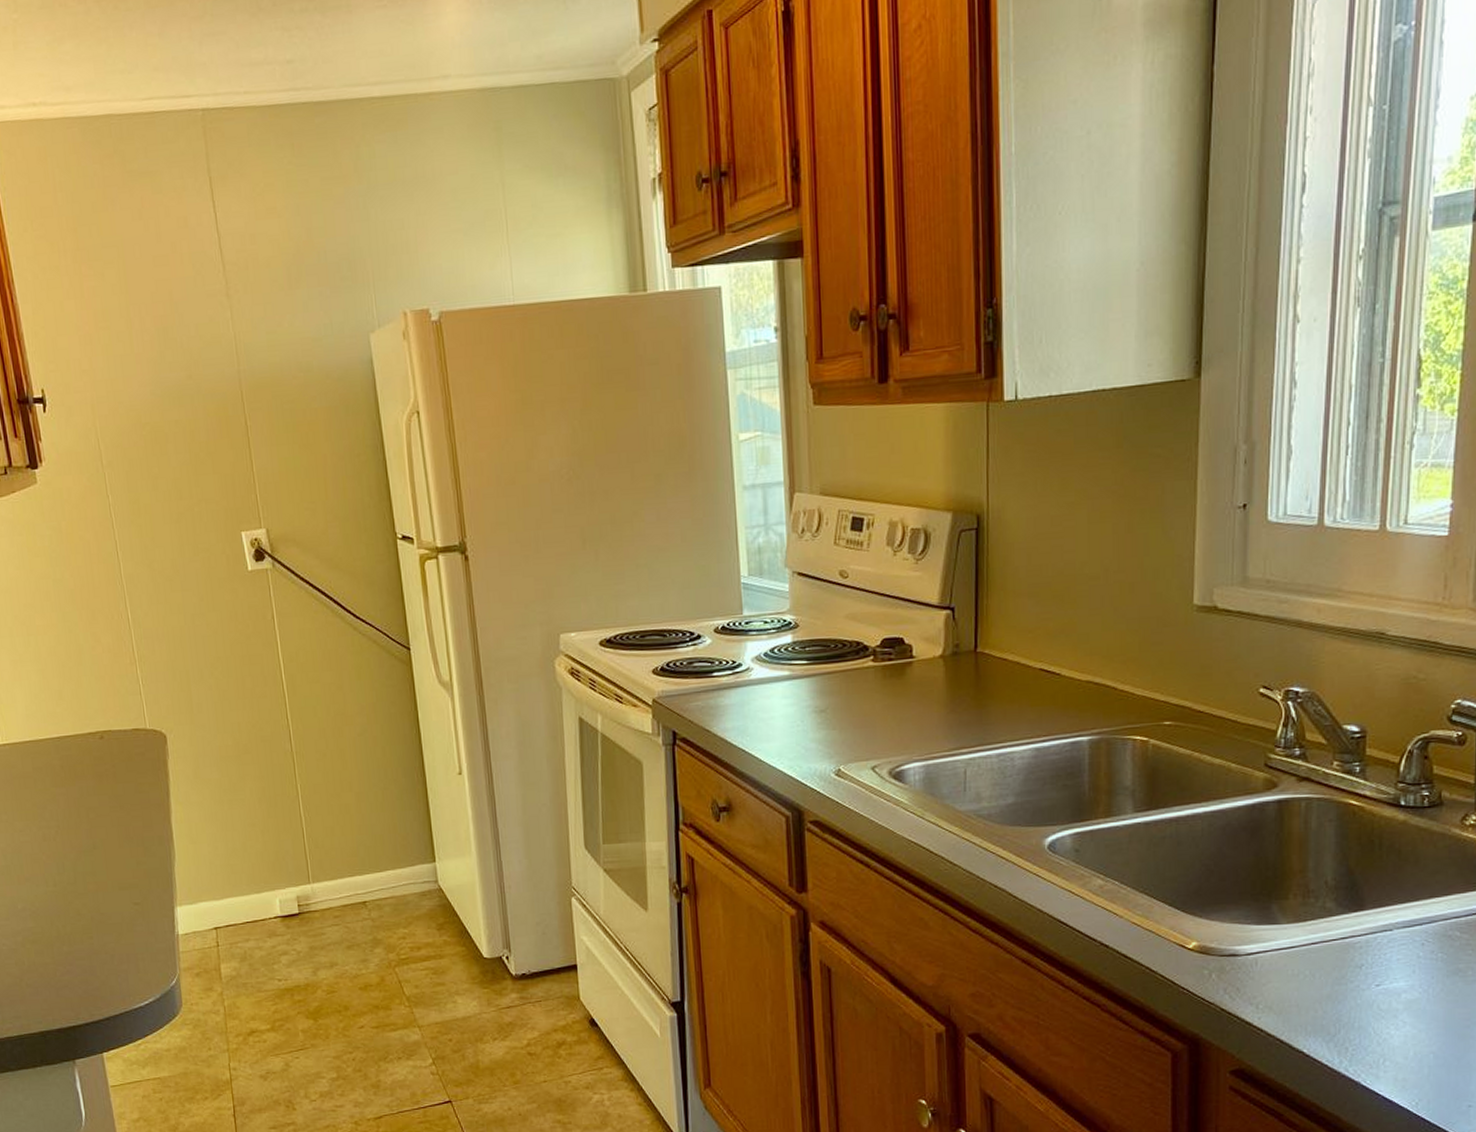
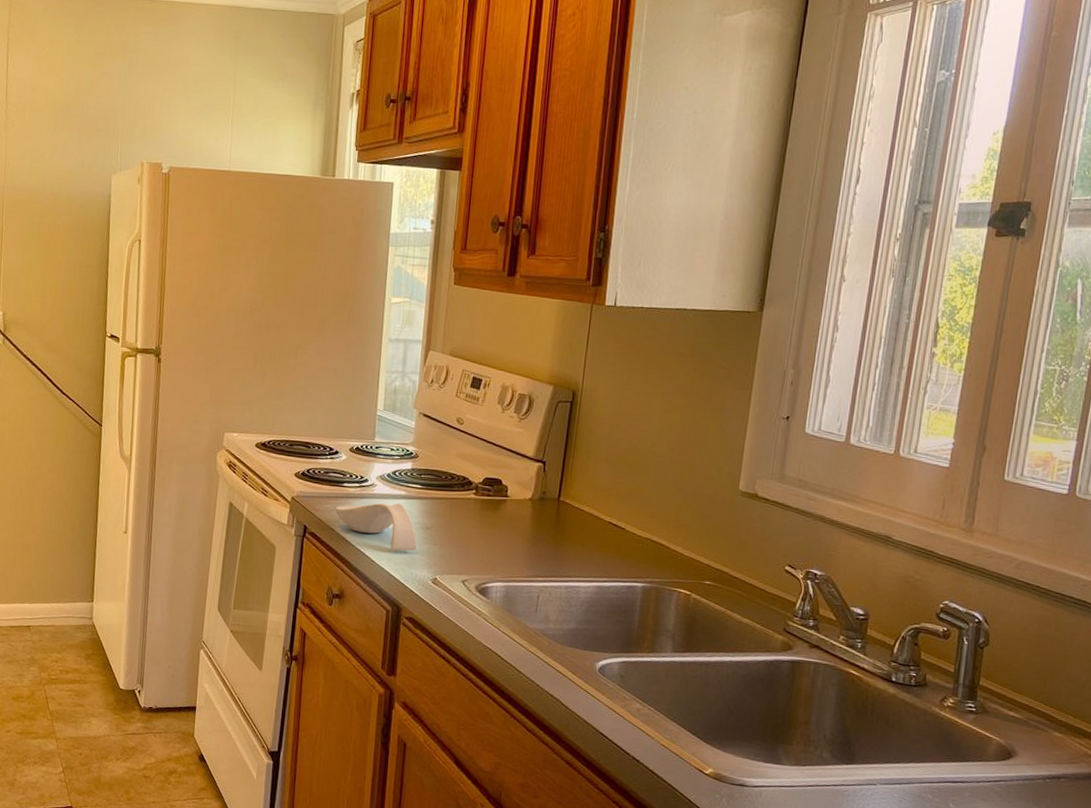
spoon rest: none [707,686,813,745] -> present [335,503,418,551]

